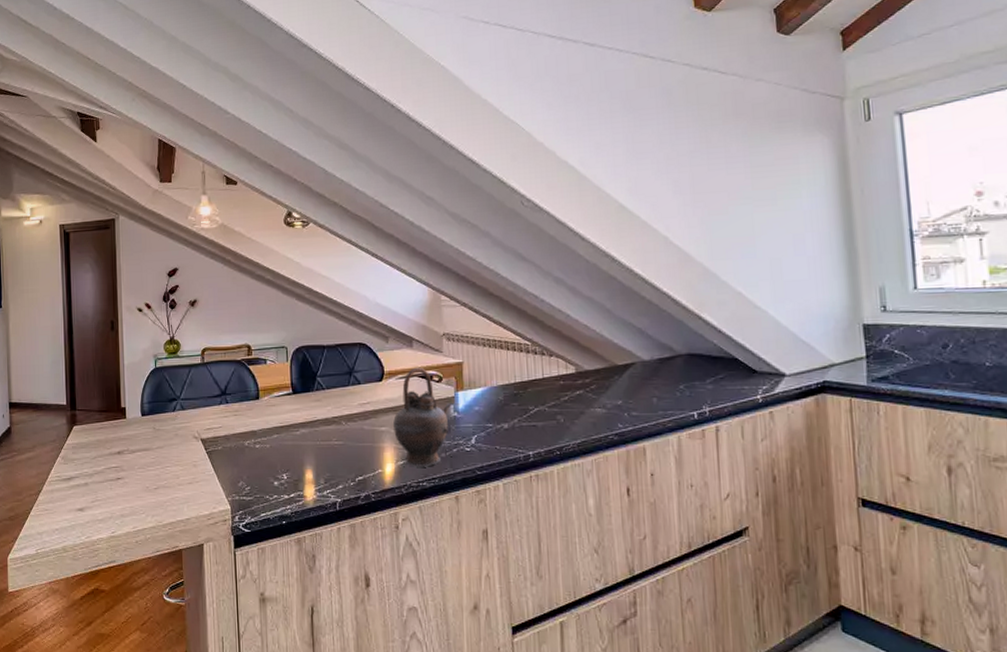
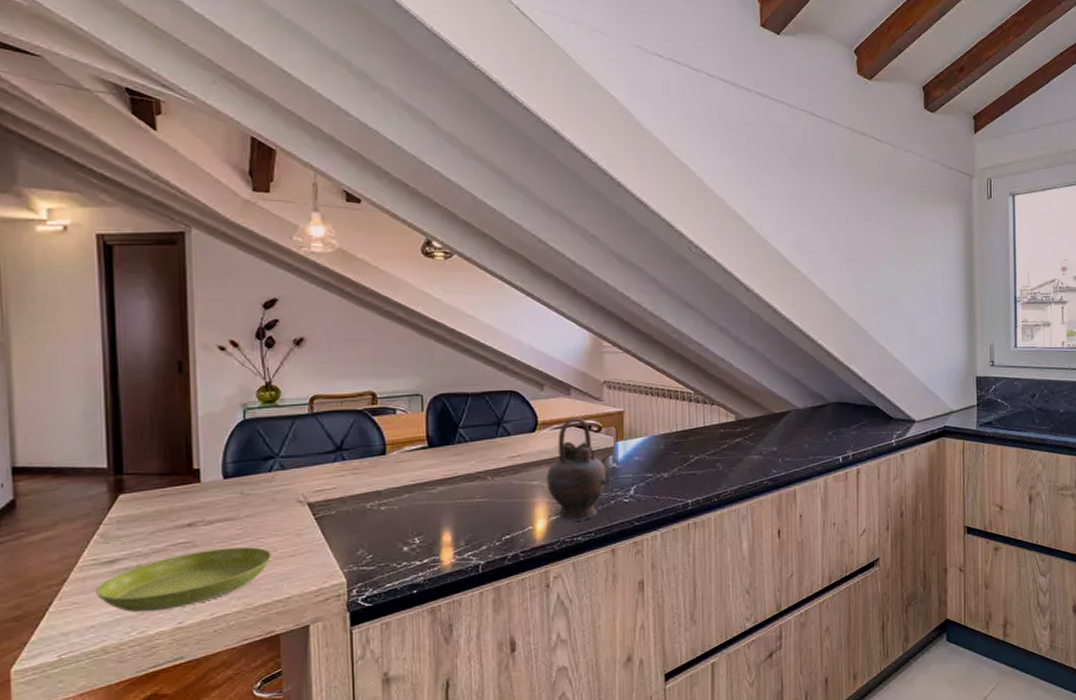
saucer: none [59,473,176,521] -> present [96,546,273,613]

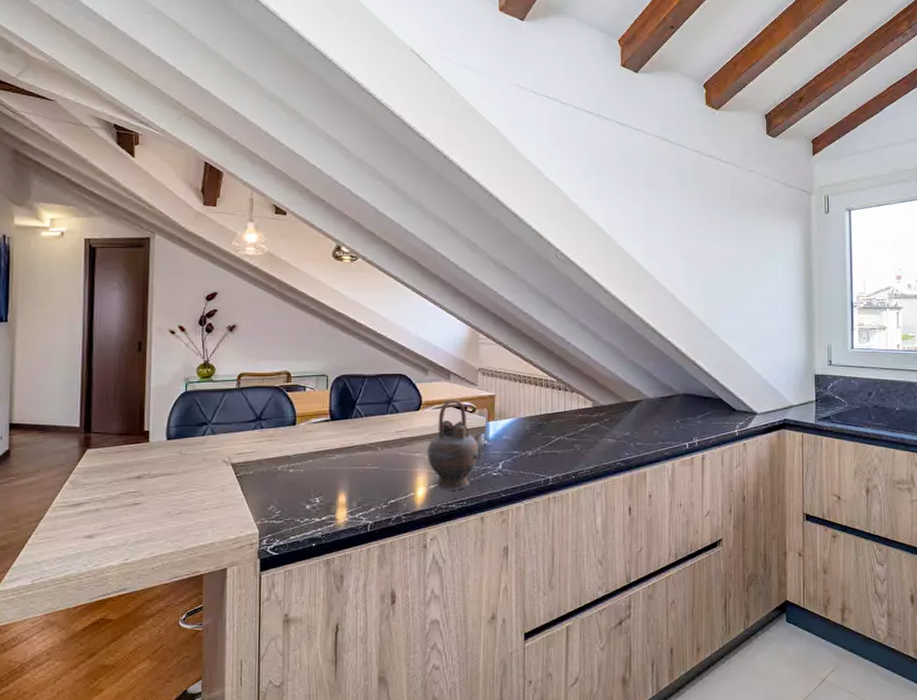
saucer: present [96,546,273,613] -> none [64,497,201,549]

